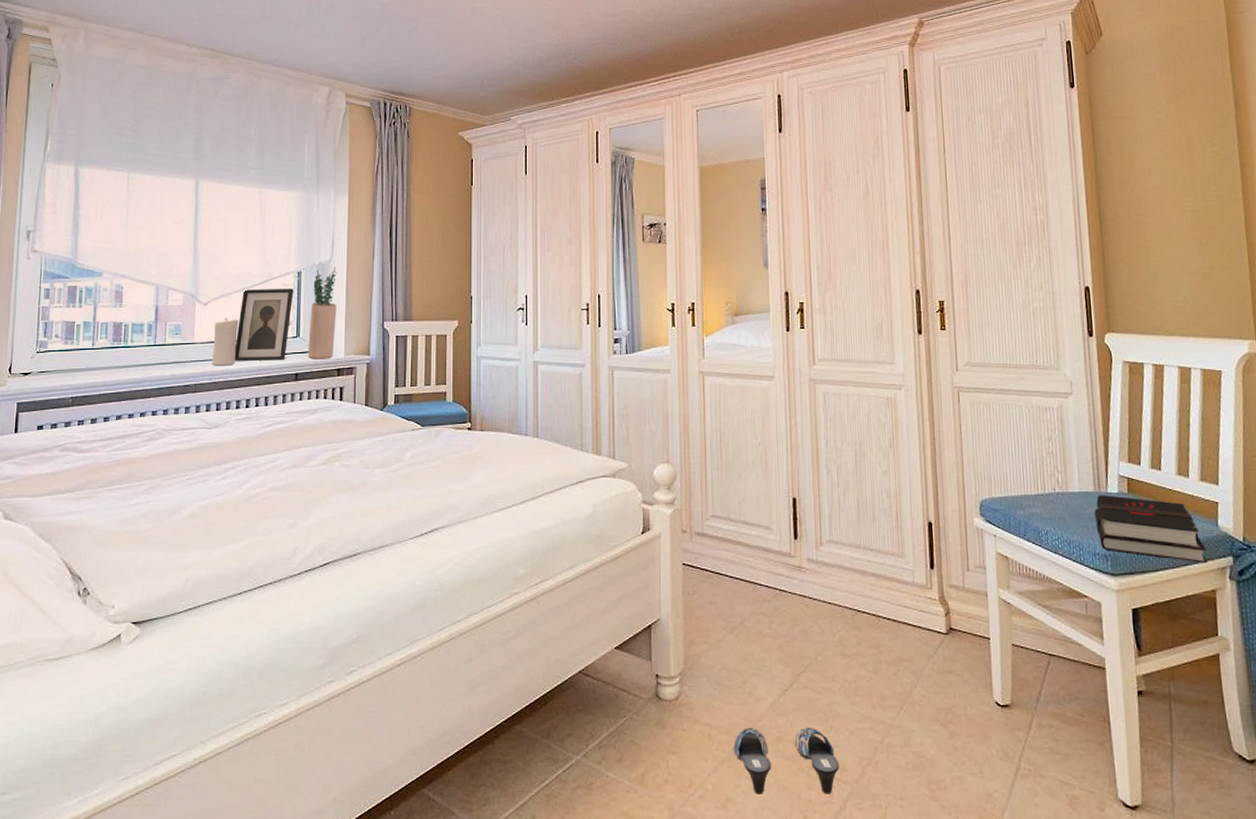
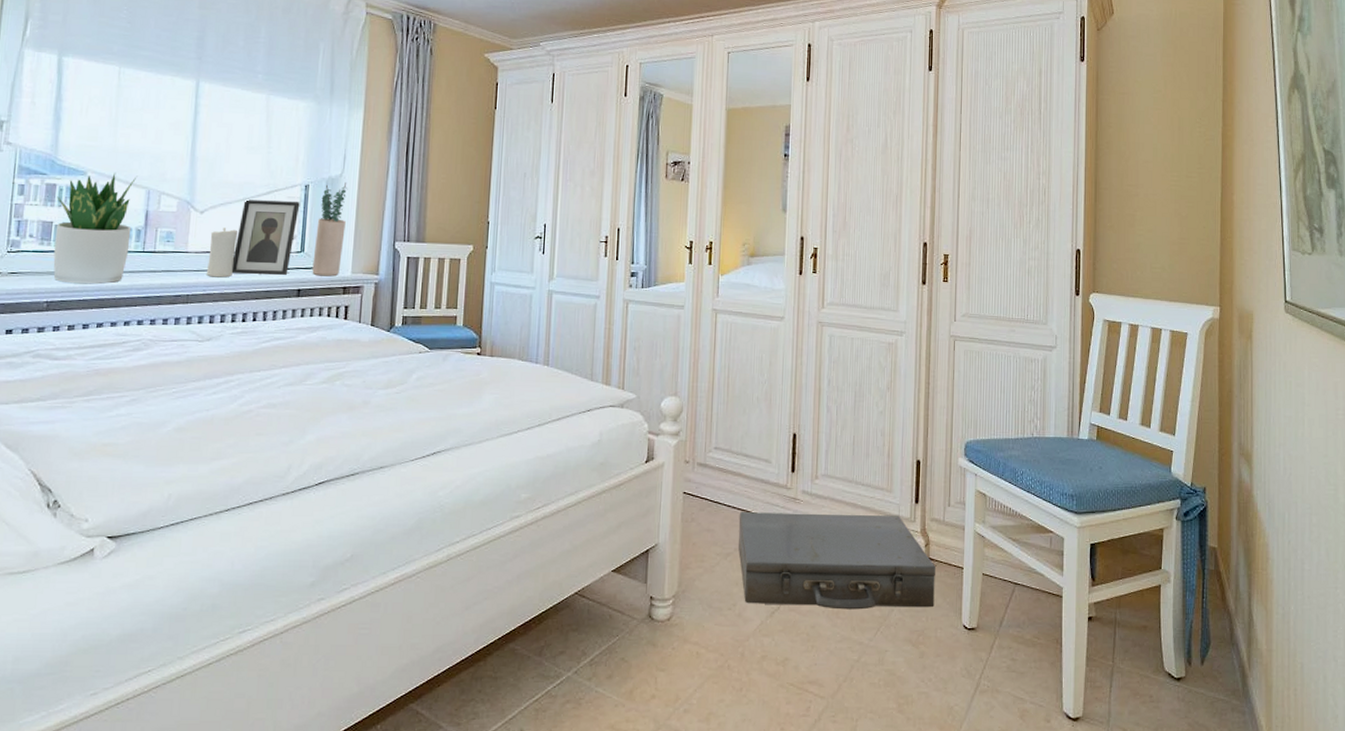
planter: none [76,271,147,379] -> present [53,172,138,285]
slippers: present [734,727,839,794] -> none [720,646,817,708]
briefcase: none [742,582,961,686] -> present [738,511,935,610]
hardback book: present [1093,495,1208,563] -> none [1065,441,1159,504]

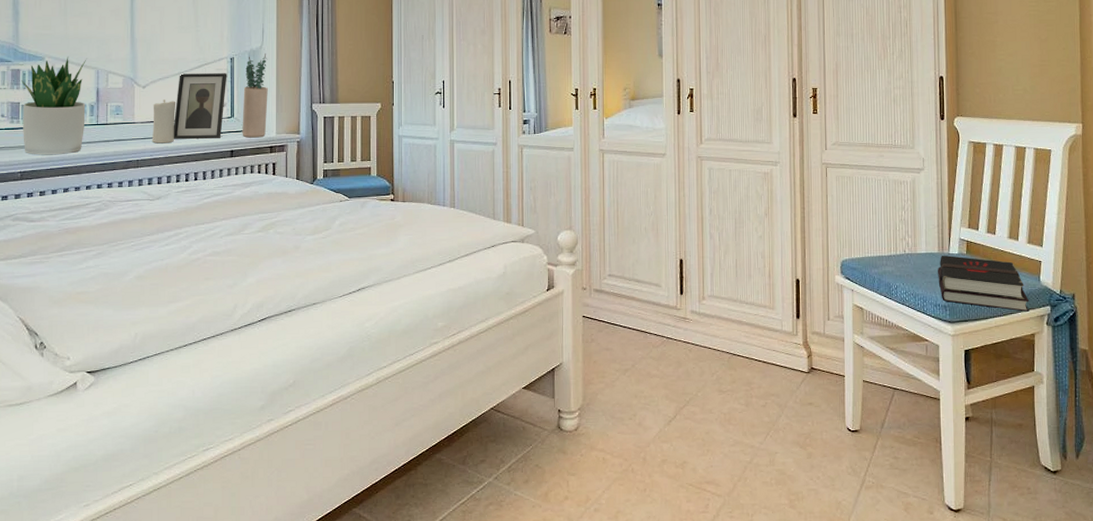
briefcase: present [738,511,935,610] -> none [634,331,819,417]
hardback book: none [1065,441,1159,504] -> present [937,256,1030,312]

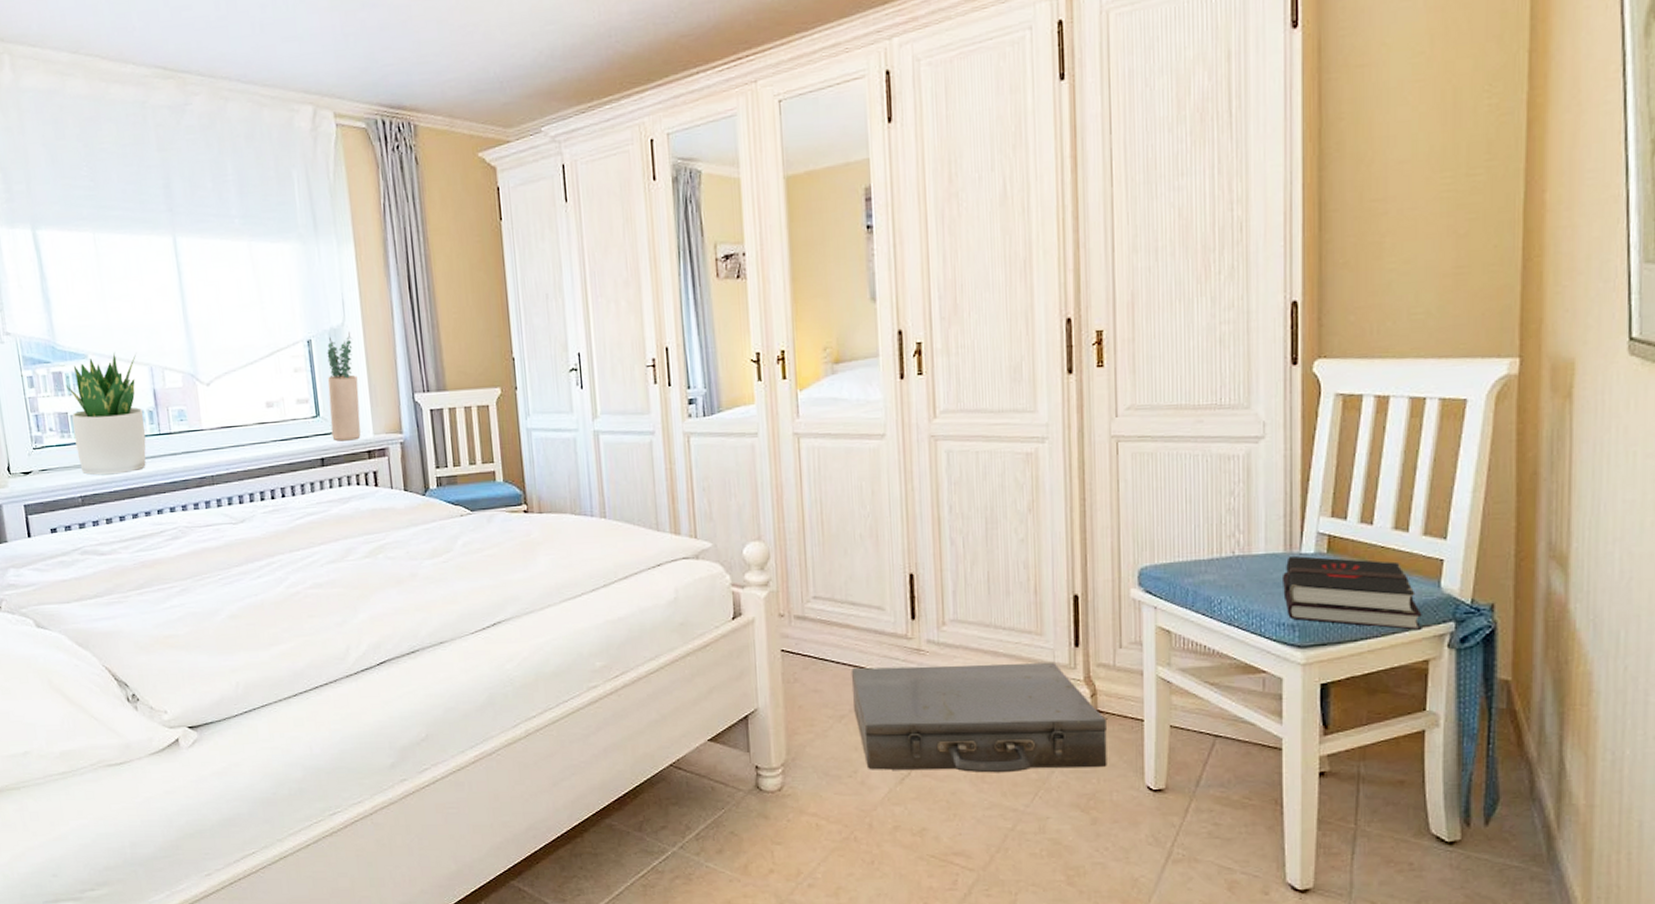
candle: present [152,100,176,144] -> none [221,399,252,454]
picture frame: present [173,73,227,140] -> none [247,360,308,449]
briefcase: none [634,331,819,417] -> present [851,663,1107,773]

